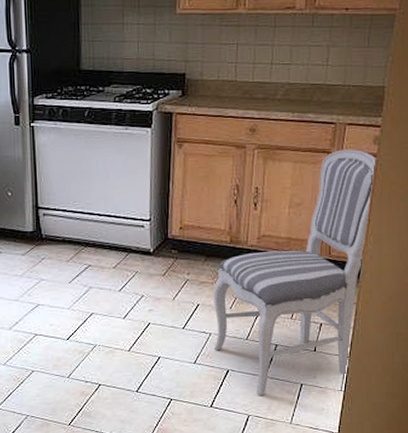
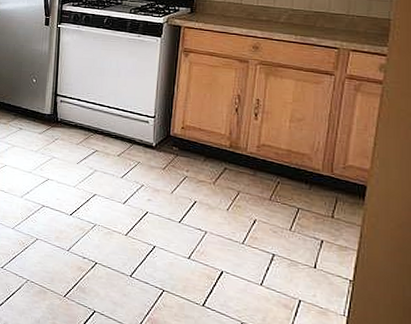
dining chair: present [213,149,376,396] -> none [208,73,382,305]

